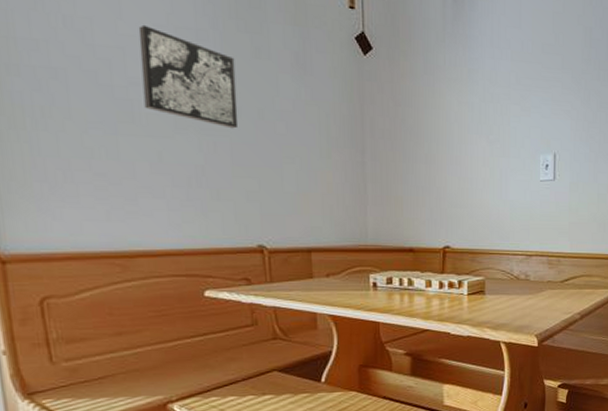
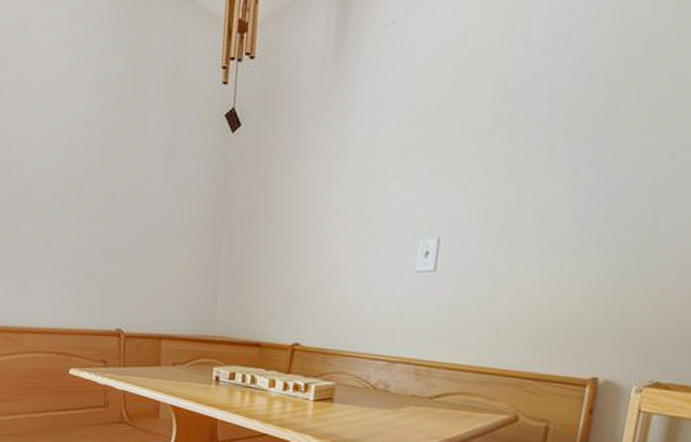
wall art: present [138,24,239,129] -> none [41,120,115,215]

